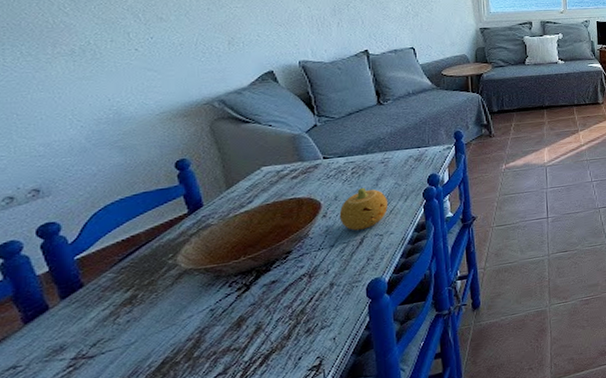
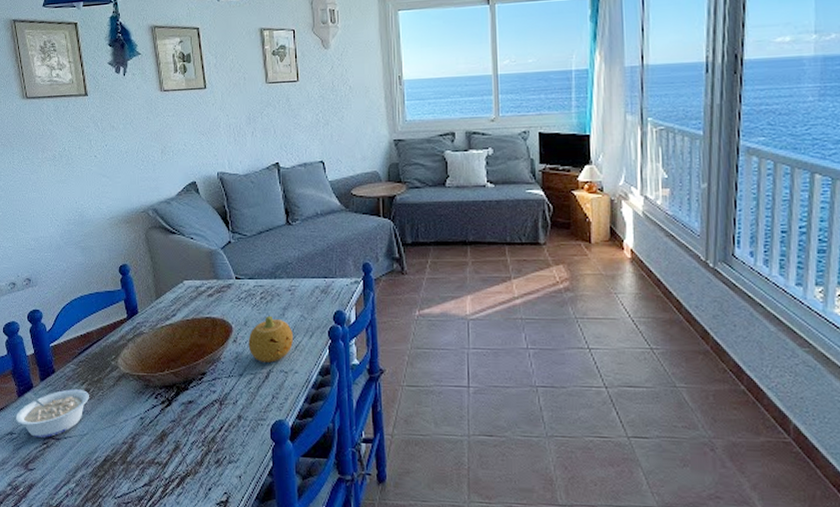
legume: none [20,297,137,364] -> present [15,389,89,439]

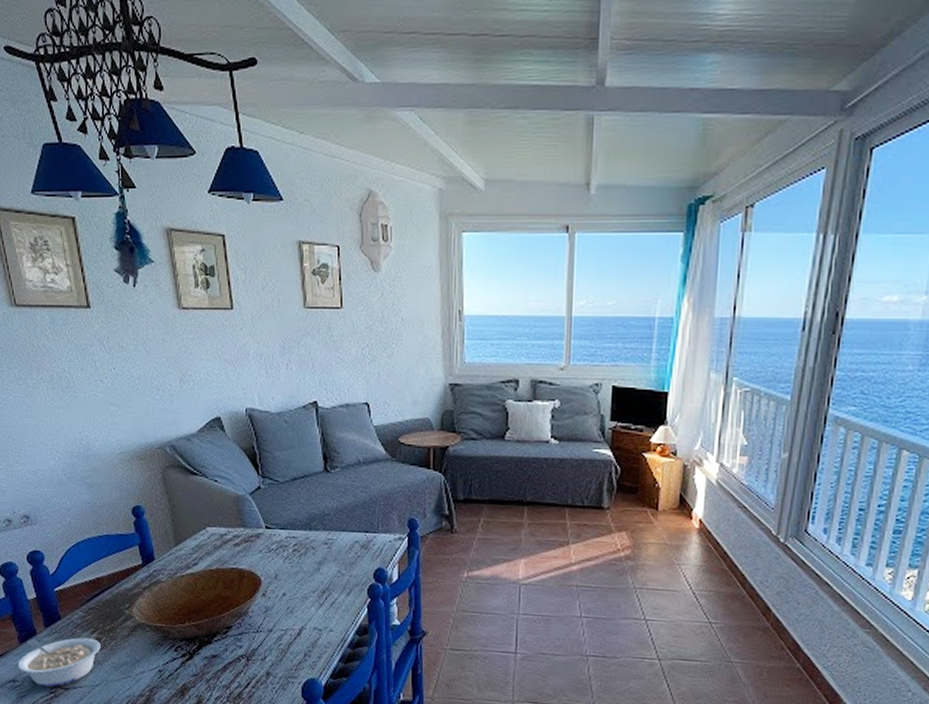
fruit: present [248,315,293,363] -> none [278,569,328,619]

